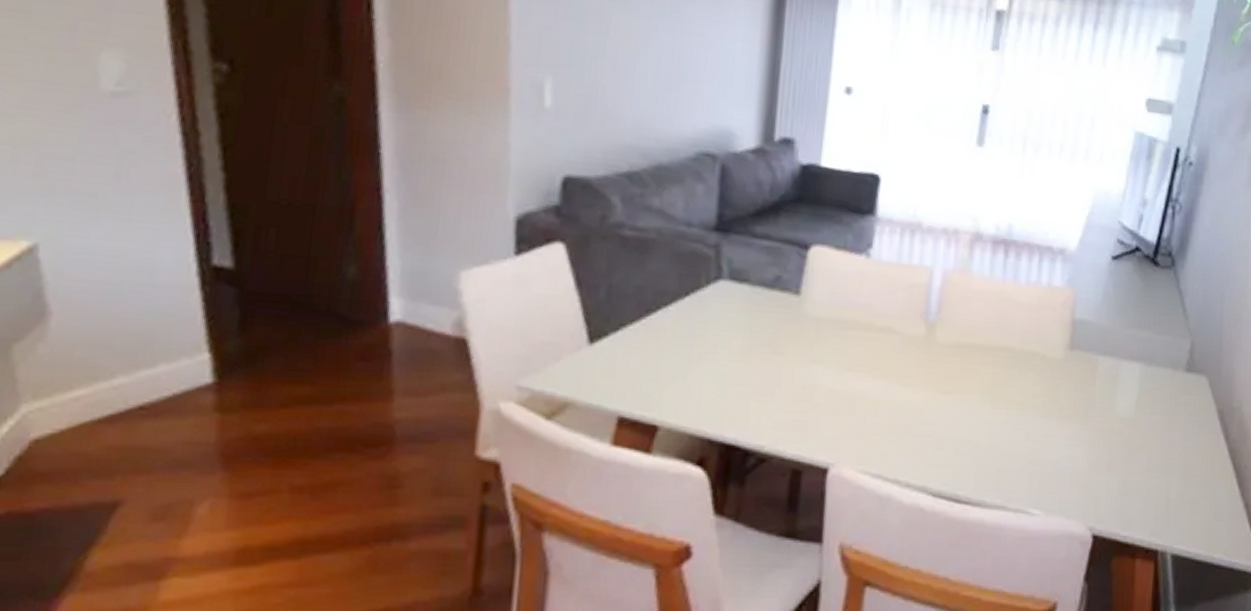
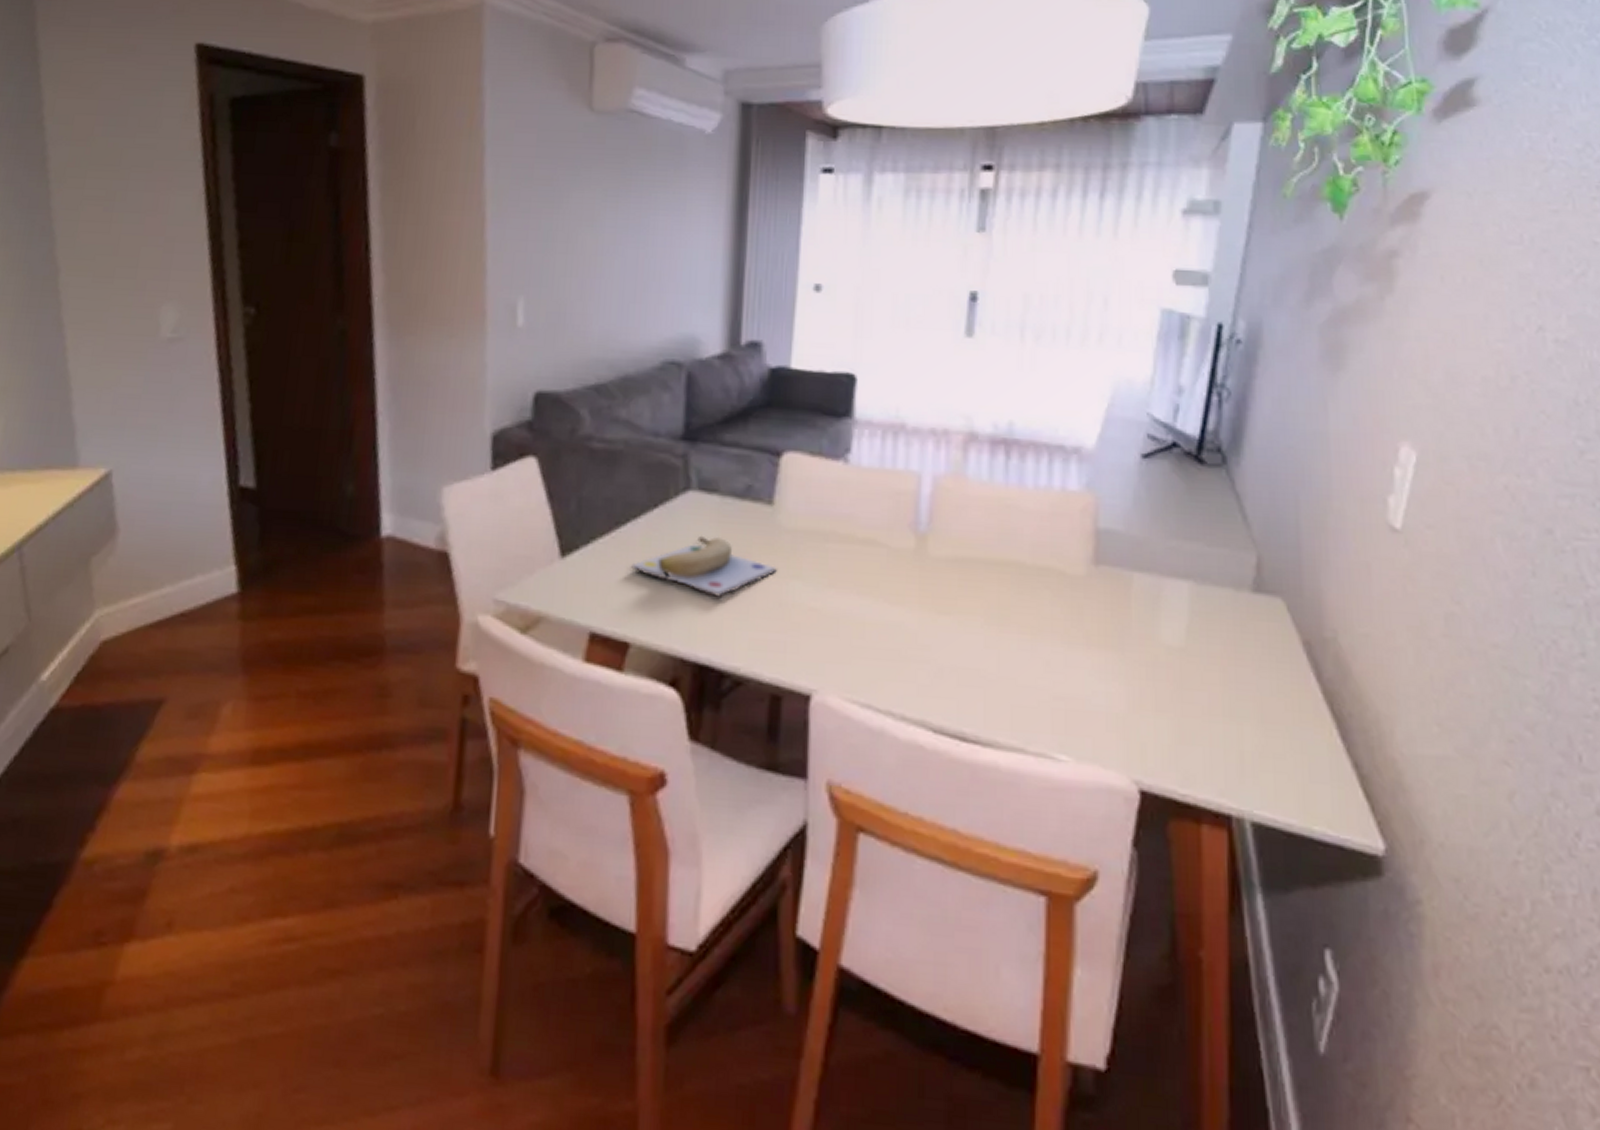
banana: none [660,322,803,381] -> present [630,535,778,597]

